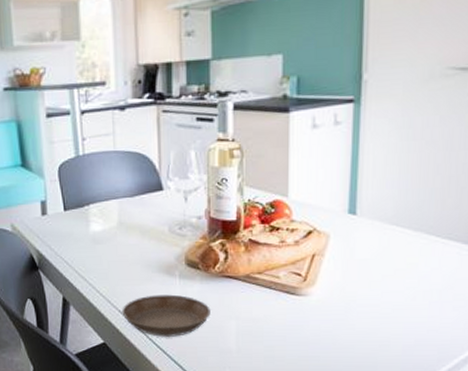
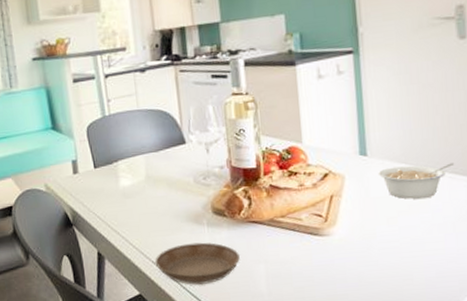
legume: none [366,228,448,263] -> present [379,163,454,199]

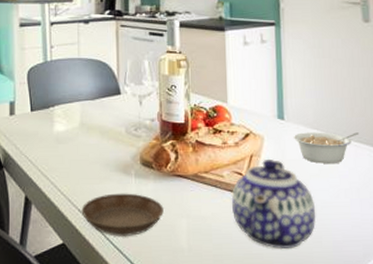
teapot: none [311,198,406,288] -> present [231,158,316,249]

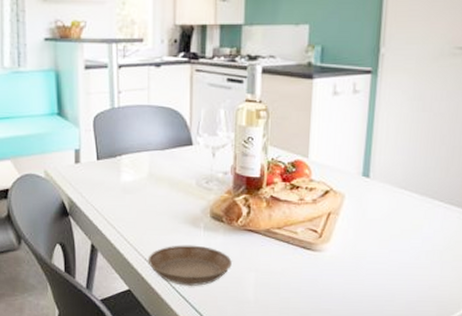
teapot: present [231,158,316,249] -> none [303,217,392,305]
legume: present [294,132,359,164] -> none [378,191,451,225]

